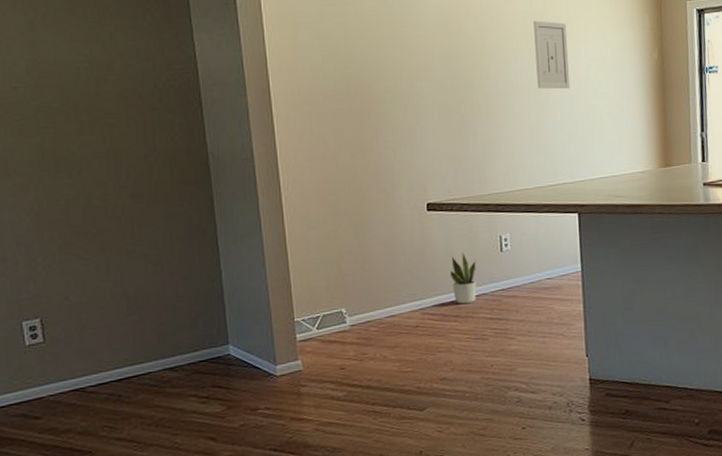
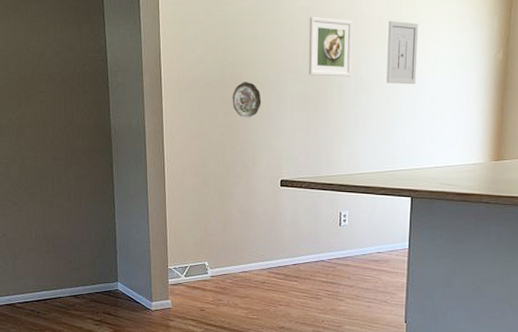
decorative plate: none [360,92,396,134] -> present [232,82,262,118]
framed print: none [444,18,498,83] -> present [308,17,353,77]
potted plant: present [450,252,477,305] -> none [295,223,318,268]

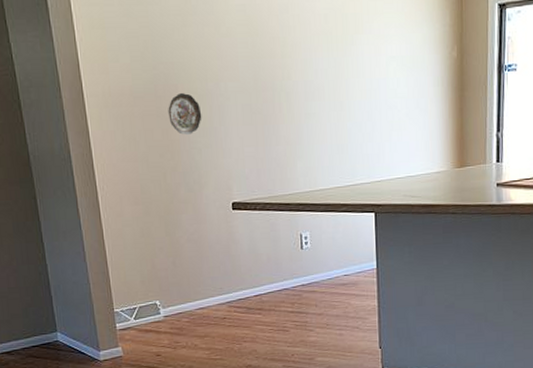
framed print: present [308,17,353,77] -> none [247,16,299,84]
wall art: present [386,20,419,85] -> none [334,17,370,89]

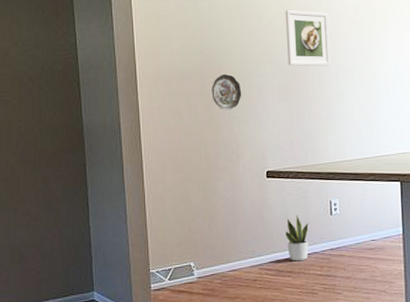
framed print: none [247,16,299,84] -> present [285,10,331,67]
potted plant: none [254,249,279,299] -> present [286,214,309,262]

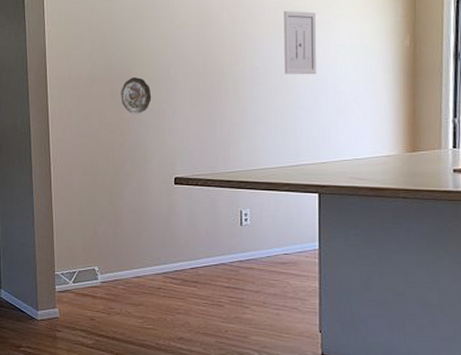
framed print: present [285,10,331,67] -> none [199,10,247,69]
potted plant: present [286,214,309,262] -> none [192,223,217,272]
wall art: none [363,11,395,72] -> present [284,10,317,75]

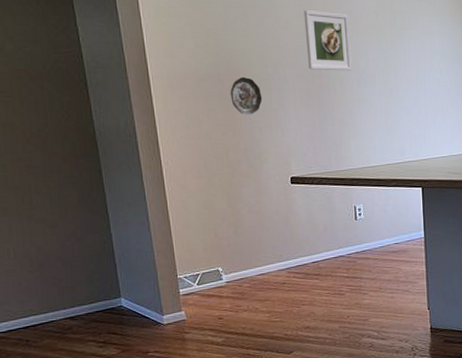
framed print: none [199,10,247,69] -> present [304,10,352,71]
wall art: present [284,10,317,75] -> none [383,14,416,78]

